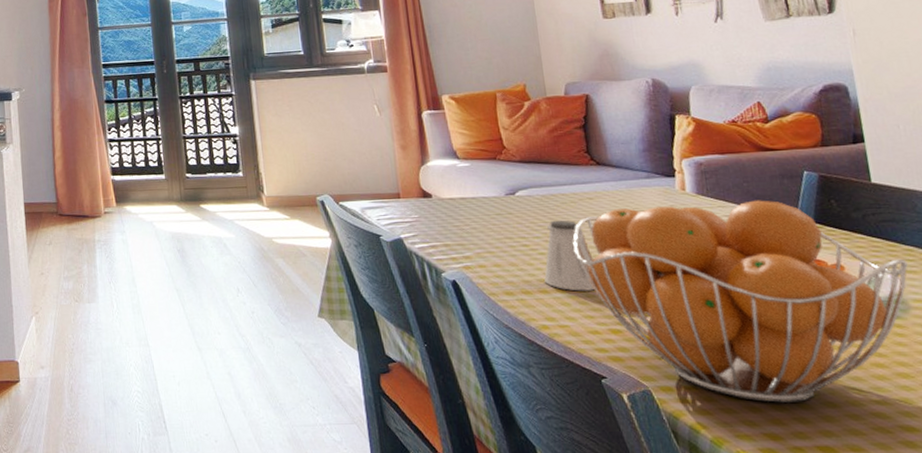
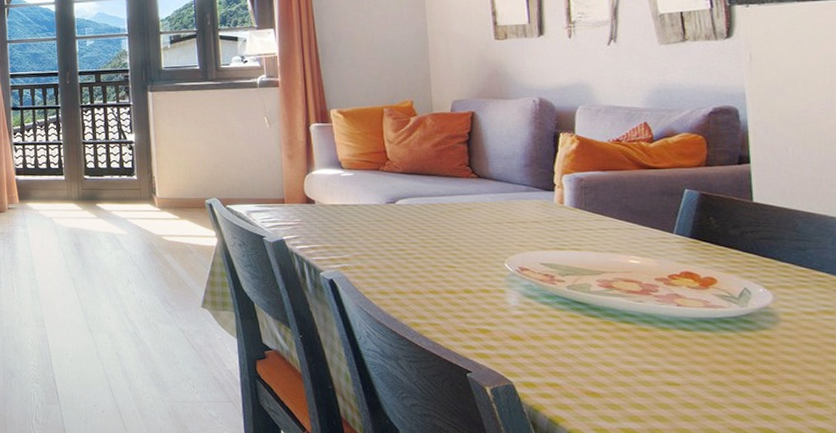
saltshaker: present [544,220,595,291] -> none [418,227,466,293]
fruit basket: present [573,200,908,403] -> none [449,215,782,402]

